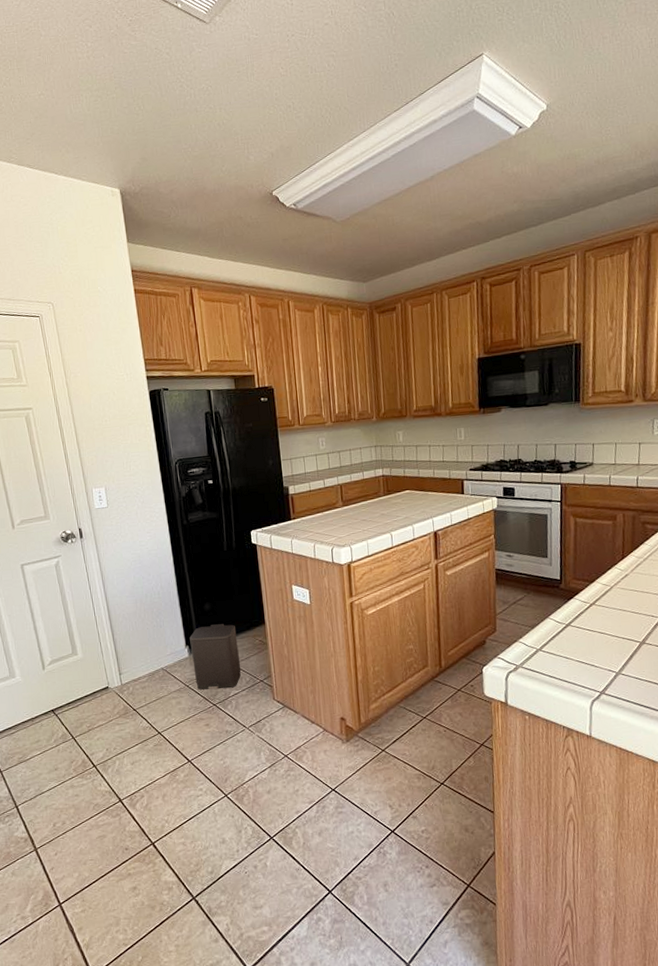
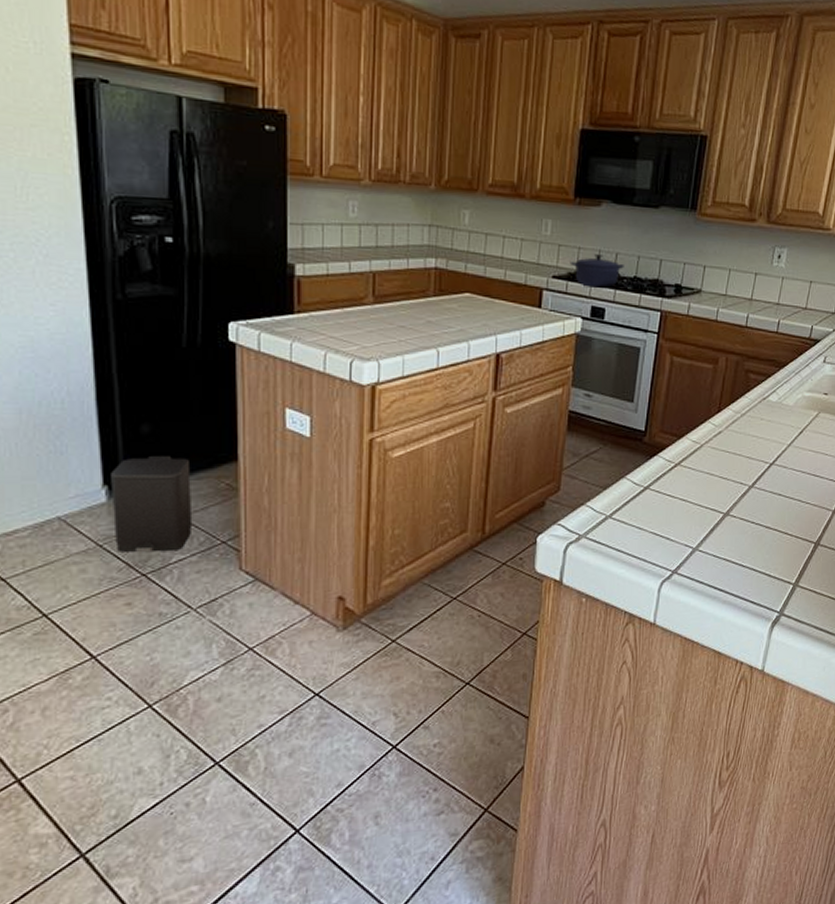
cooking pot: none [482,447,526,474] -> present [569,254,624,288]

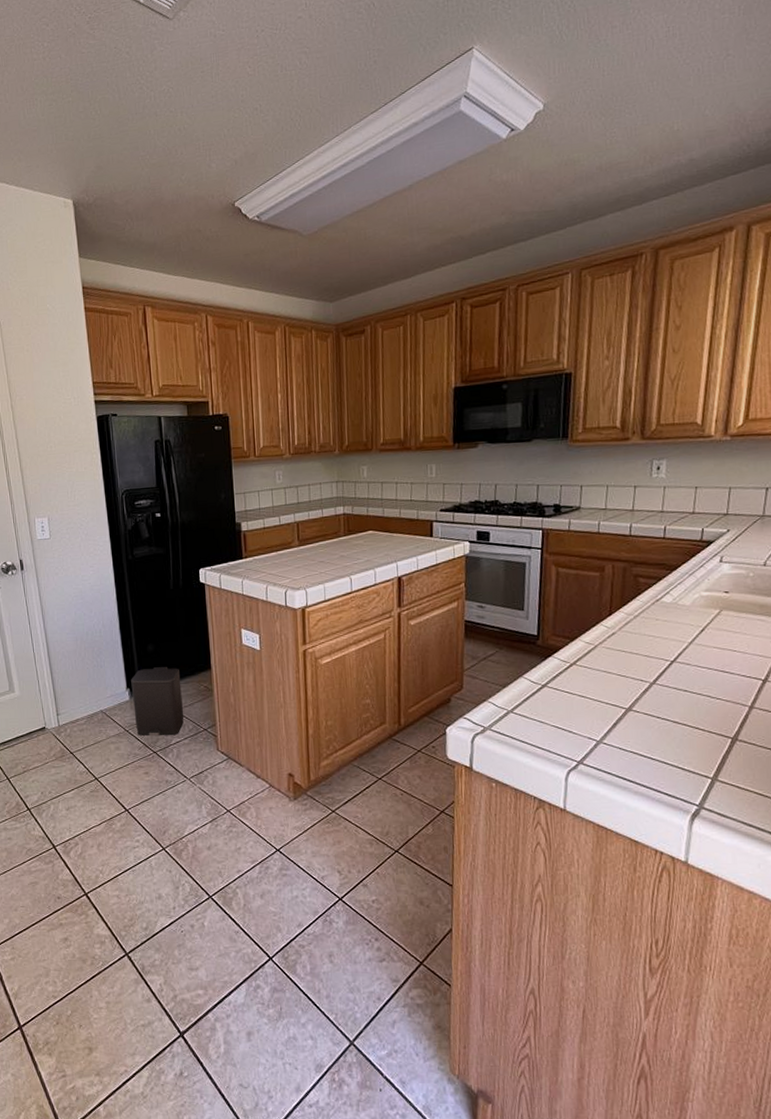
cooking pot: present [569,254,624,288] -> none [454,487,504,516]

